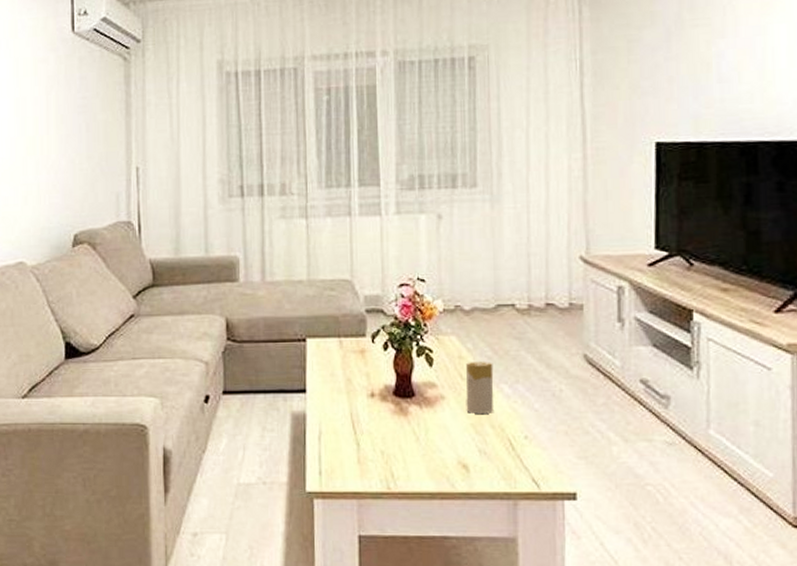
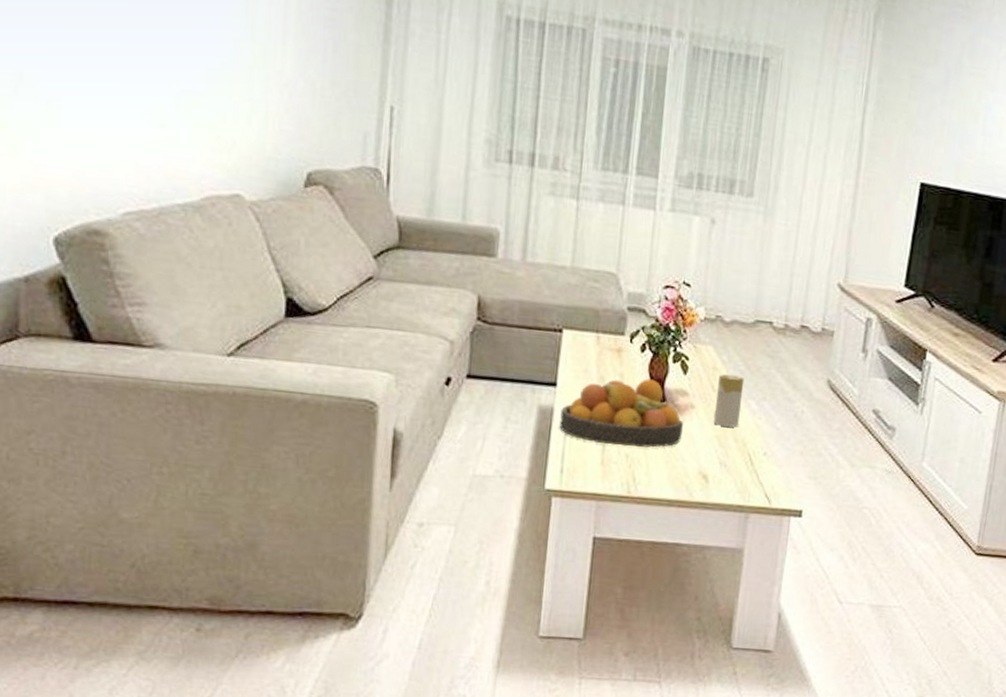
fruit bowl: none [313,375,436,444] -> present [559,378,683,448]

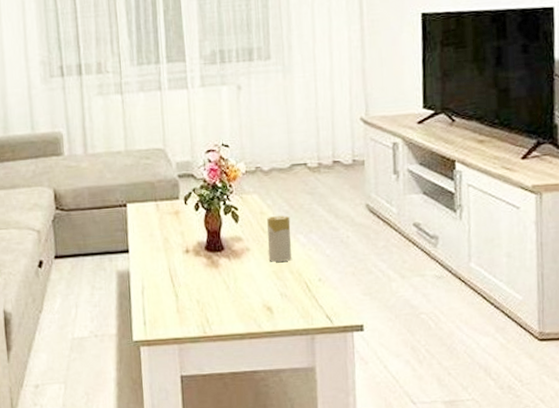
fruit bowl: present [559,378,683,448] -> none [136,232,243,295]

